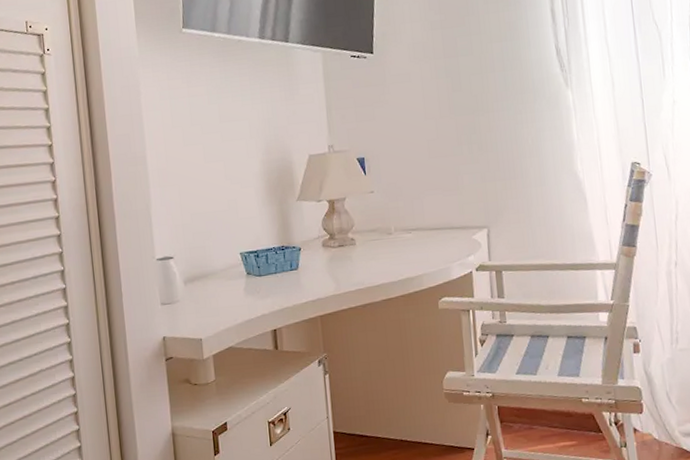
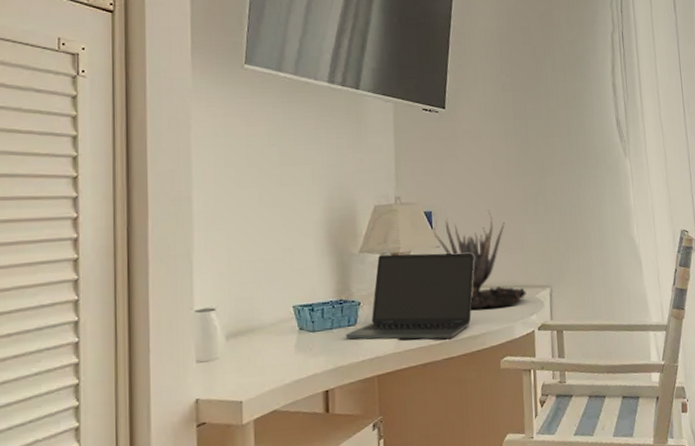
laptop: none [288,197,409,283] -> present [345,253,475,340]
plant: none [366,152,463,252] -> present [433,210,526,310]

